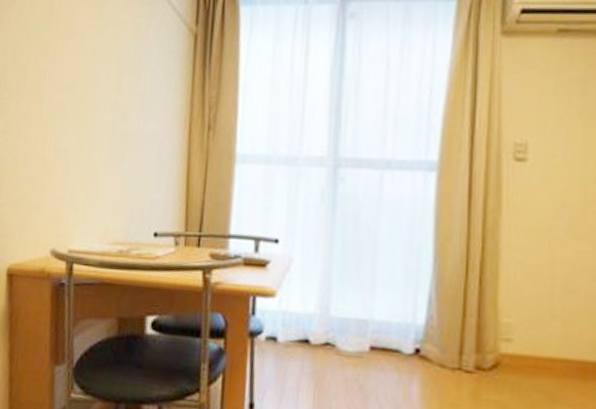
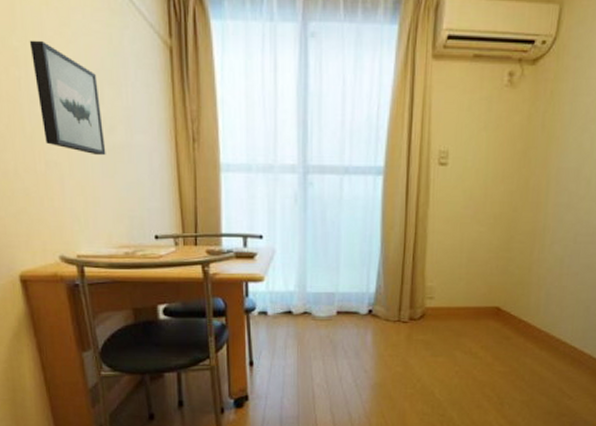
wall art: none [58,32,119,143] -> present [29,40,106,156]

